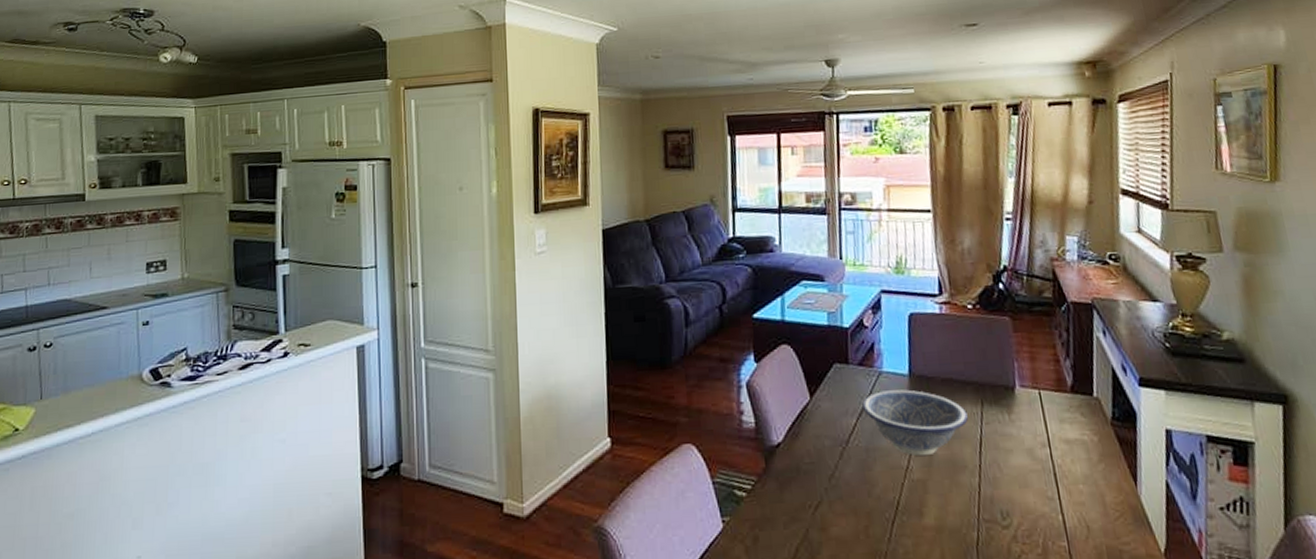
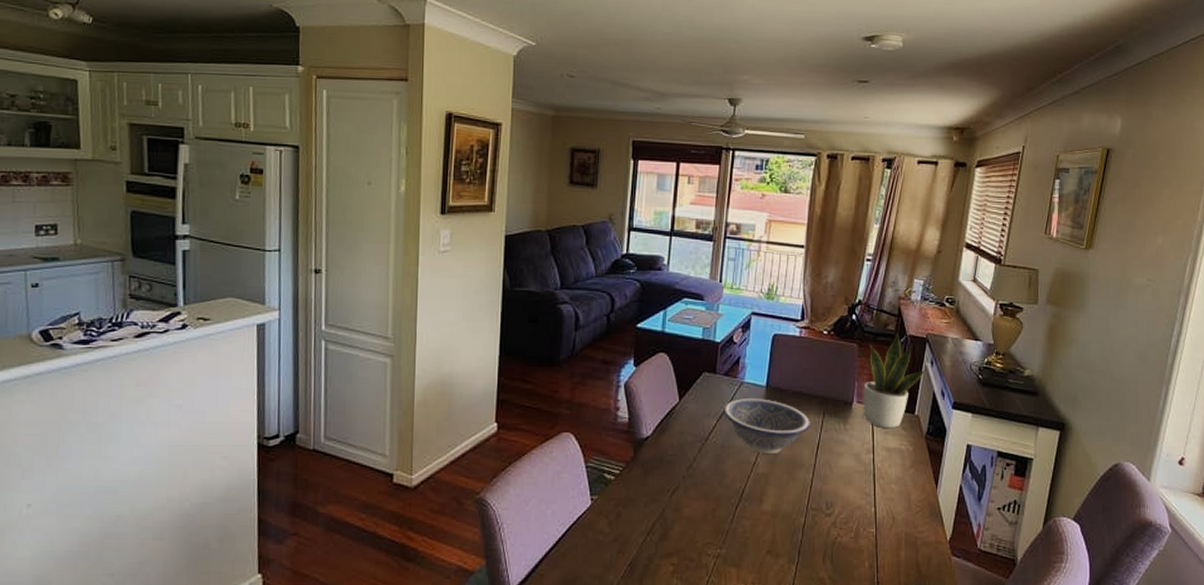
potted plant: none [1010,299,1100,417] -> present [857,332,927,429]

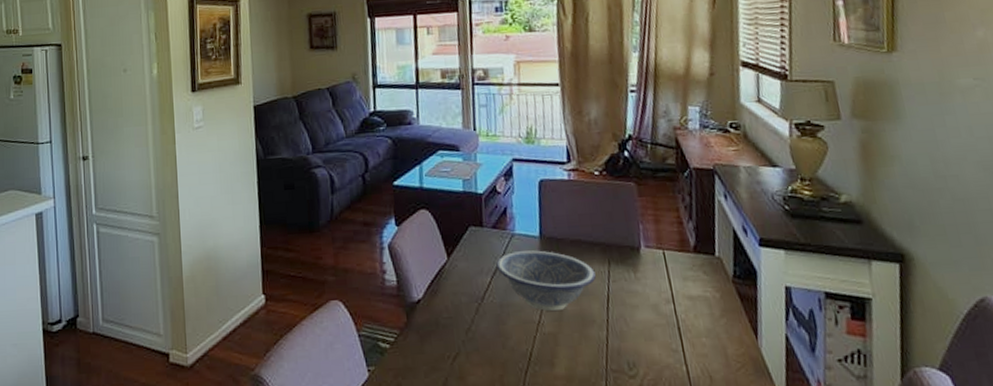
potted plant: present [857,332,927,429] -> none [635,165,721,275]

